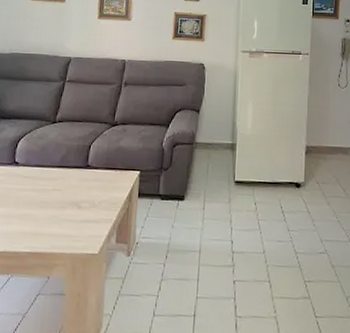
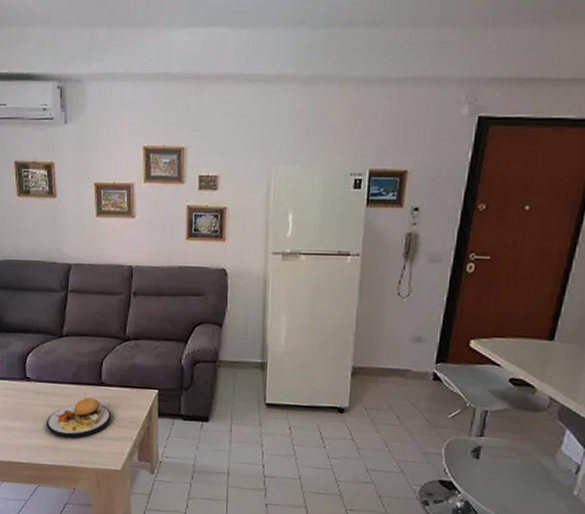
plate: none [28,175,95,224] -> present [46,392,112,439]

